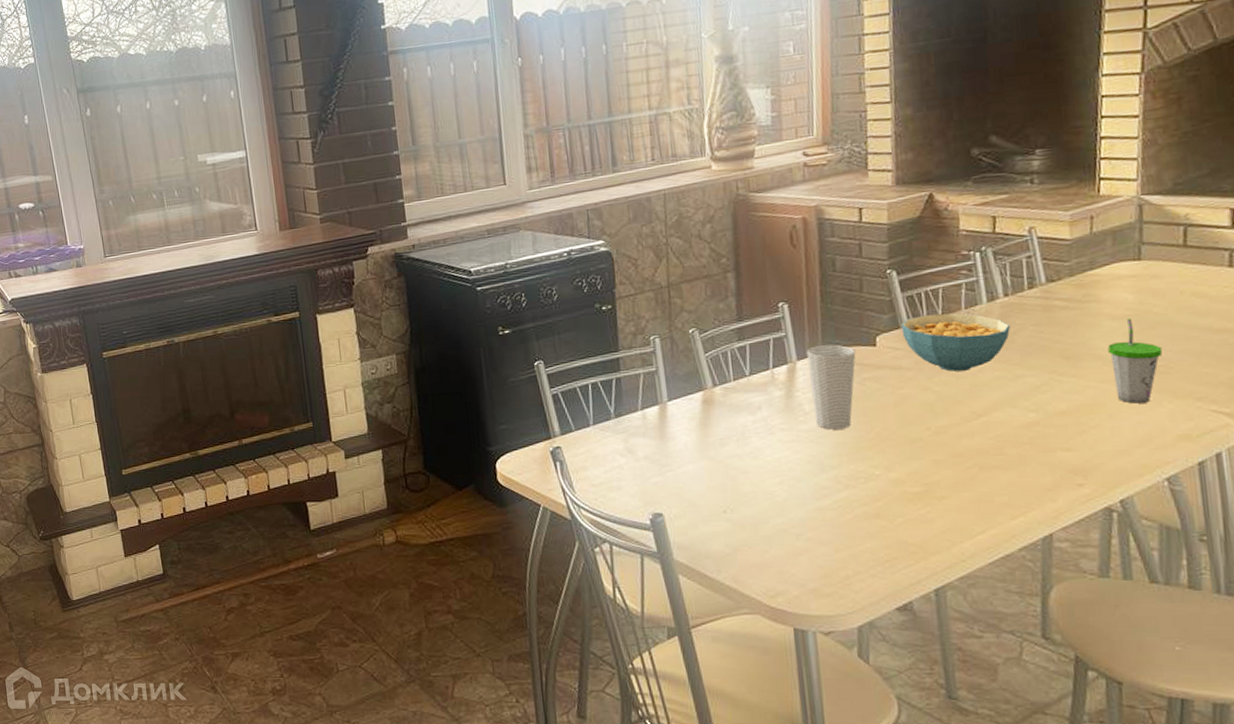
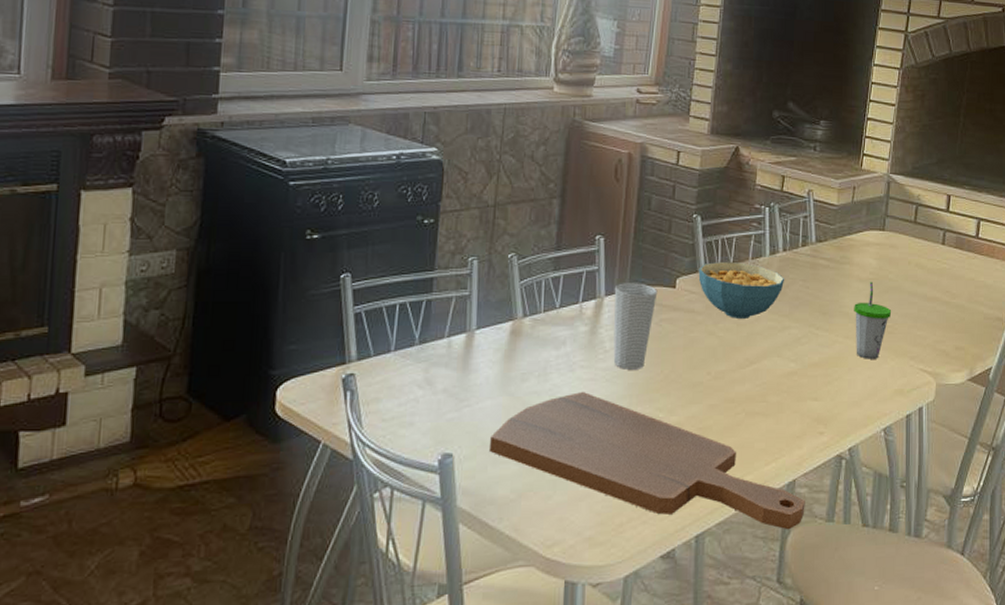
cutting board: none [697,452,1069,586] -> present [488,391,805,530]

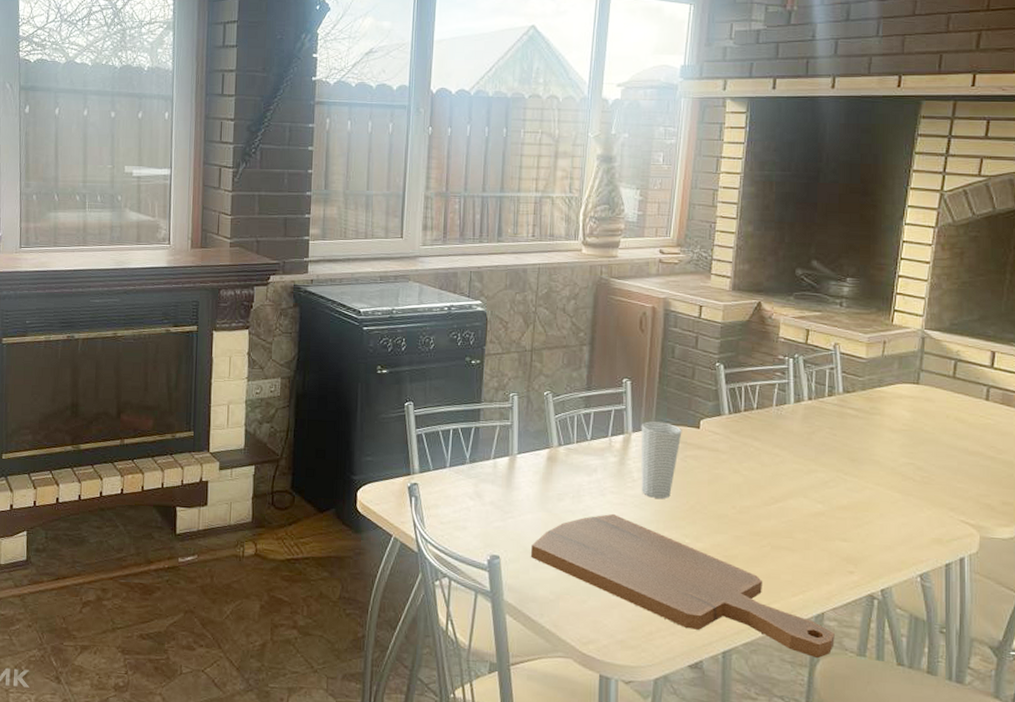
cereal bowl: present [698,262,785,318] -> none [722,407,811,460]
cup: present [854,281,892,359] -> none [885,432,928,507]

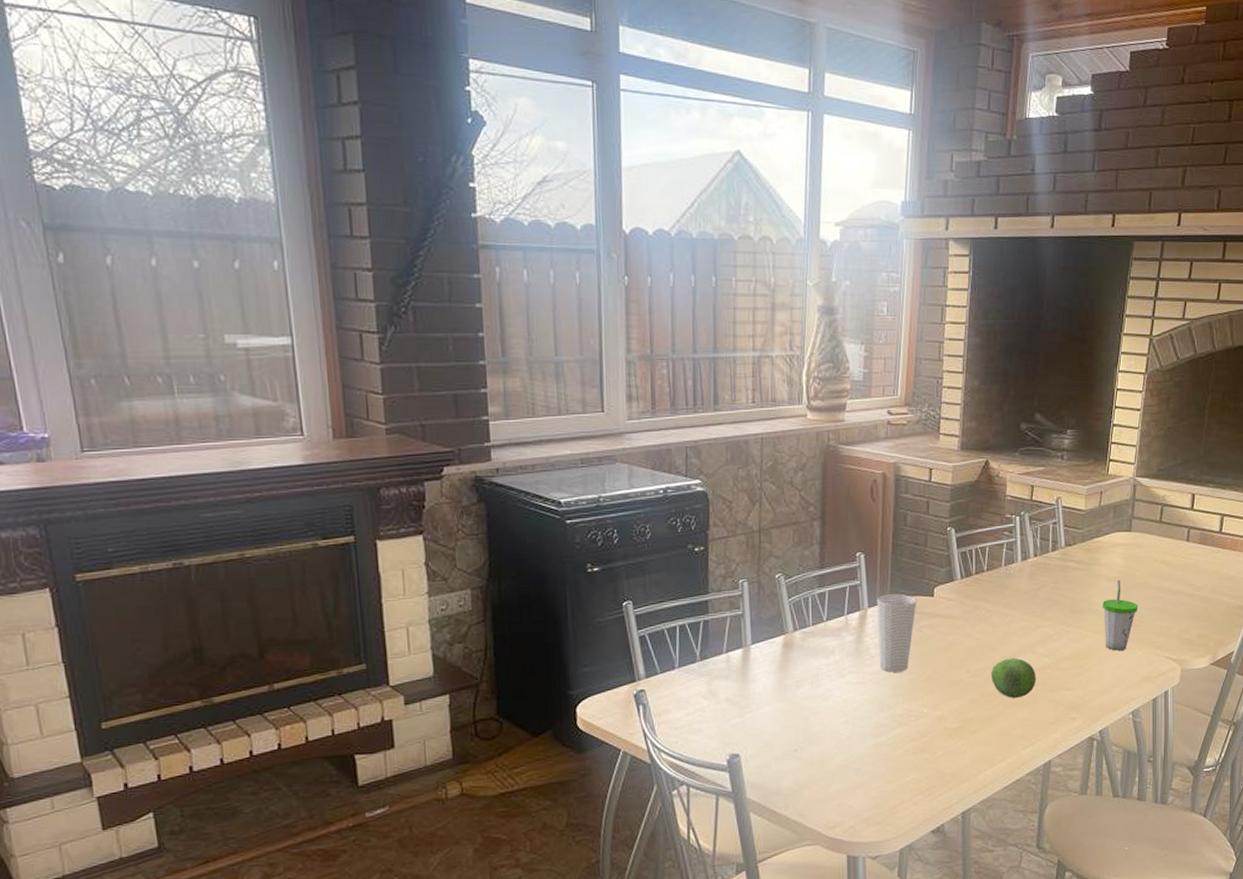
cutting board: present [530,513,835,659] -> none [771,693,1060,804]
fruit: none [759,499,809,542] -> present [991,657,1036,698]
cup: none [885,432,928,507] -> present [1102,579,1139,651]

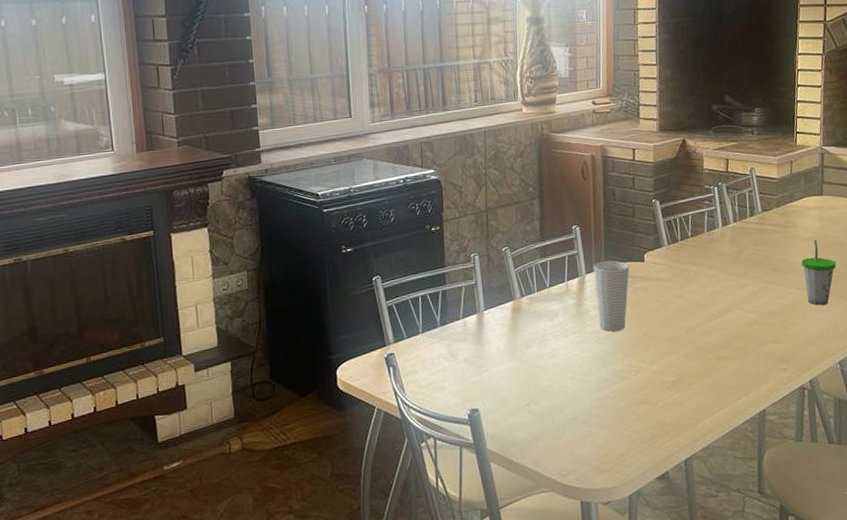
fruit: present [991,657,1036,698] -> none [702,314,745,352]

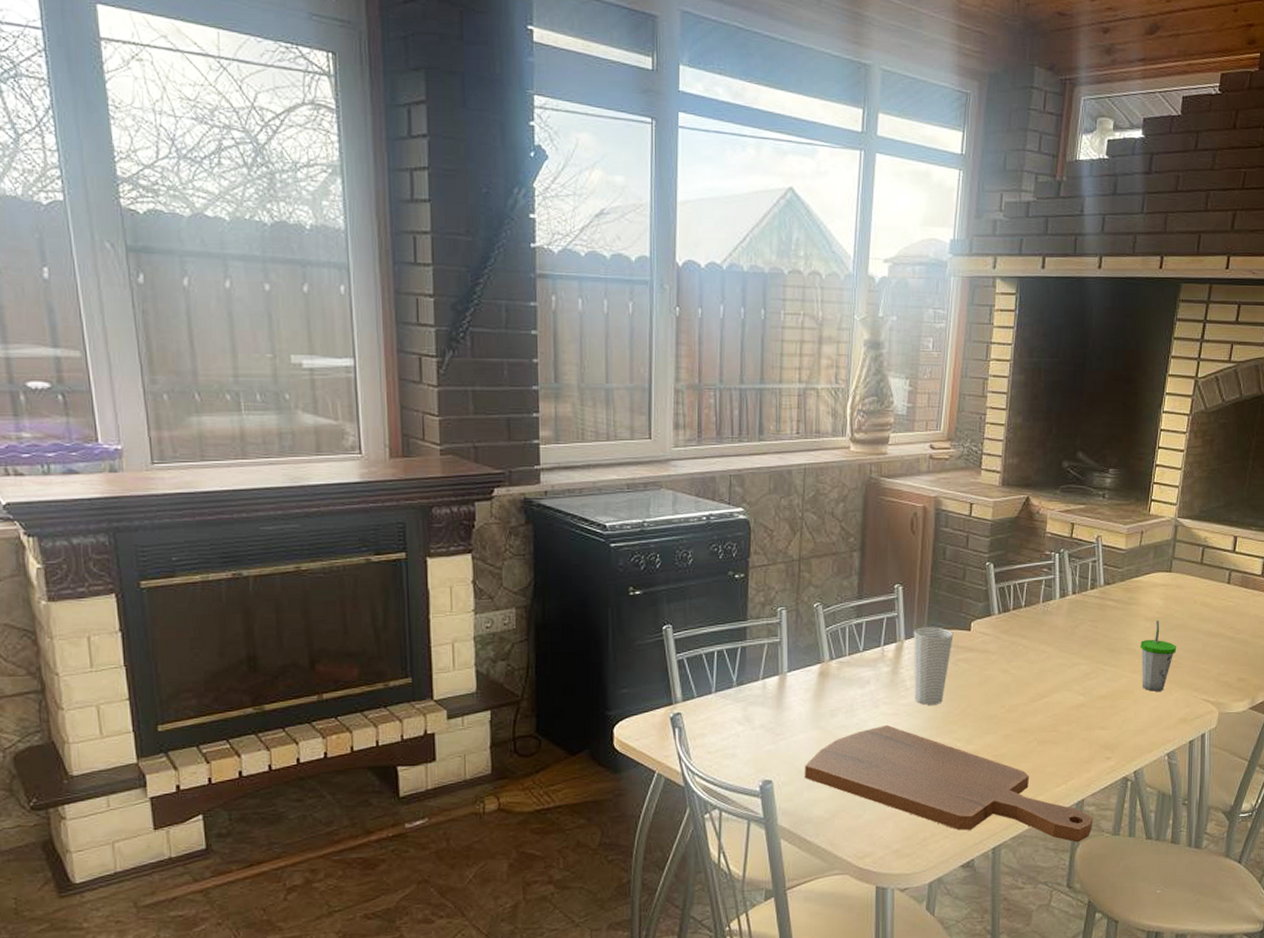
cutting board: none [506,351,777,451] -> present [804,724,1093,843]

